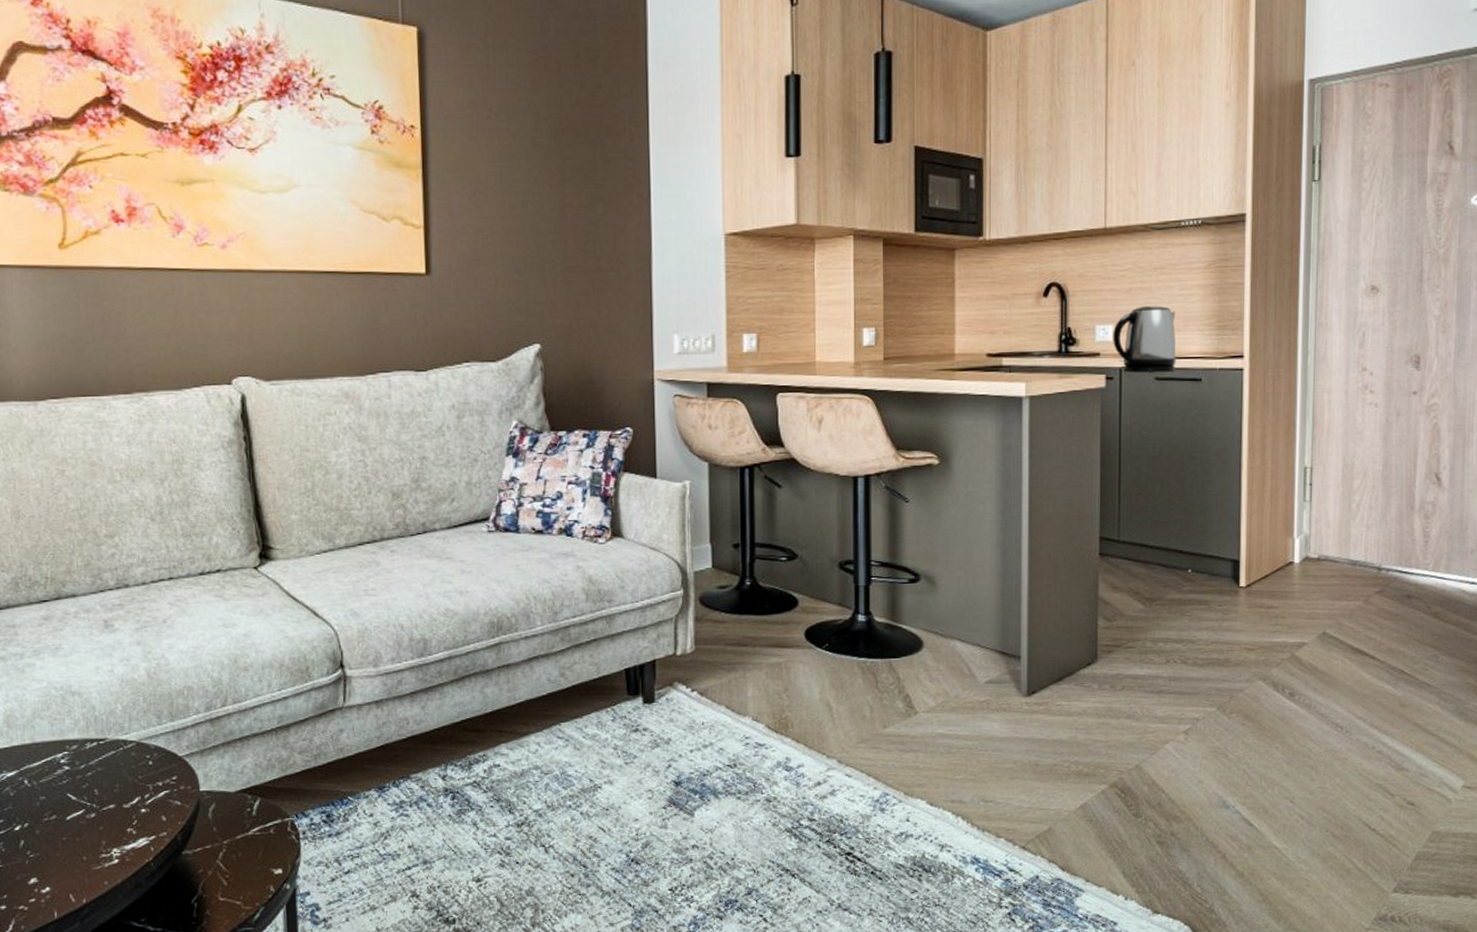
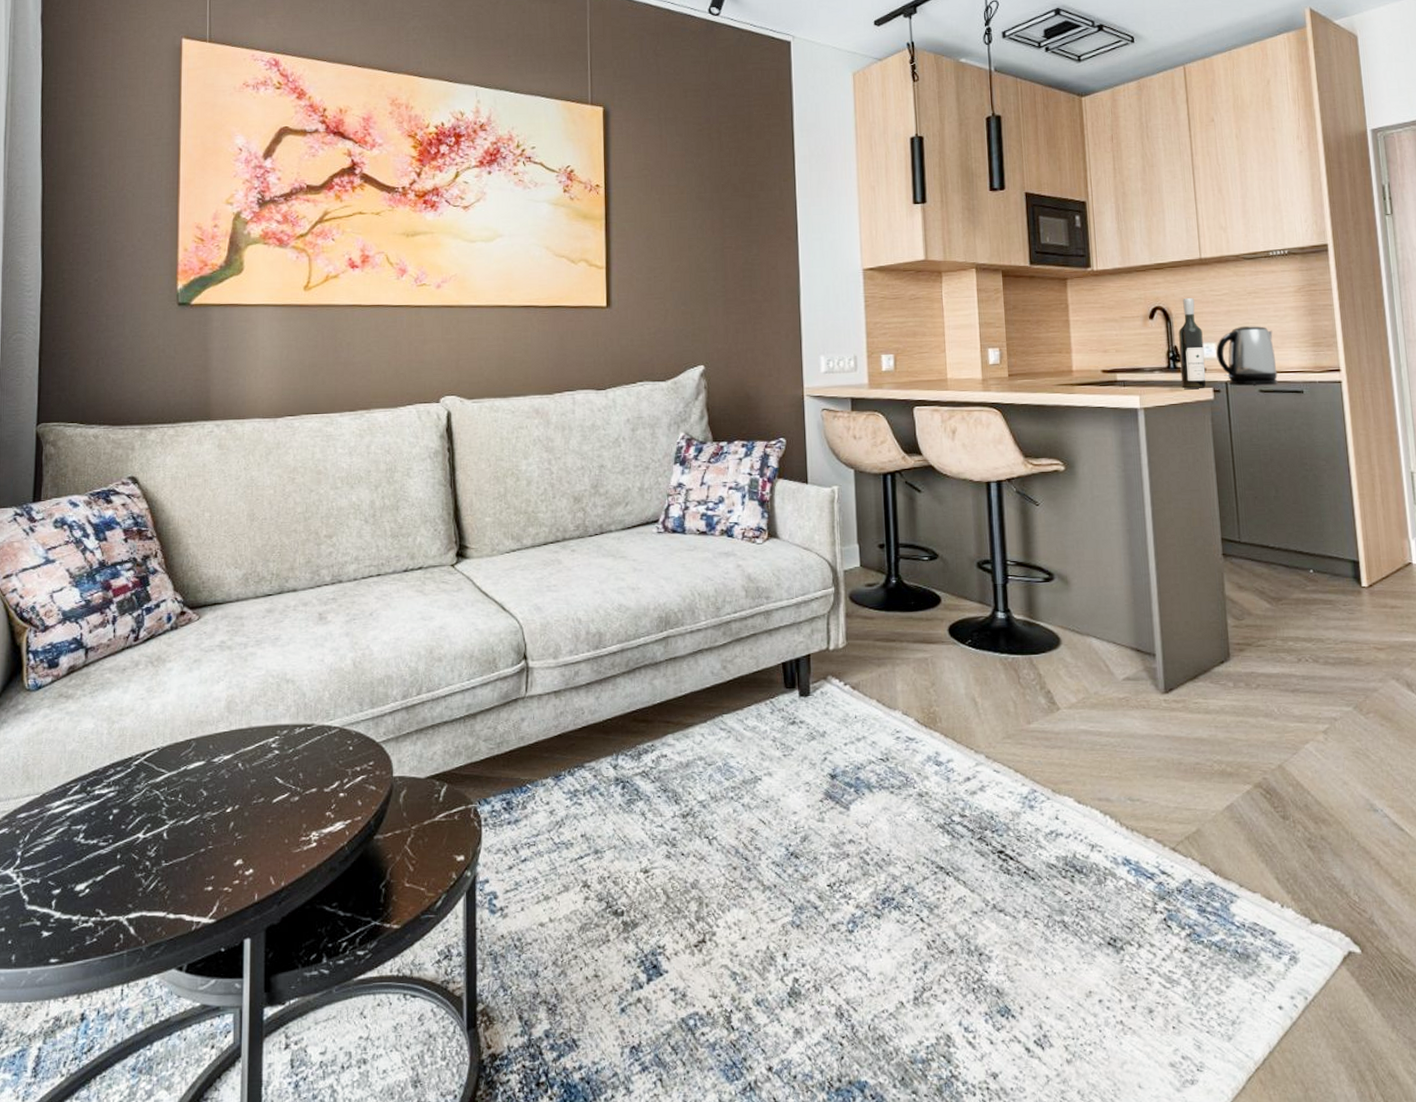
bottle: none [1072,272,1100,377] -> present [1178,297,1206,390]

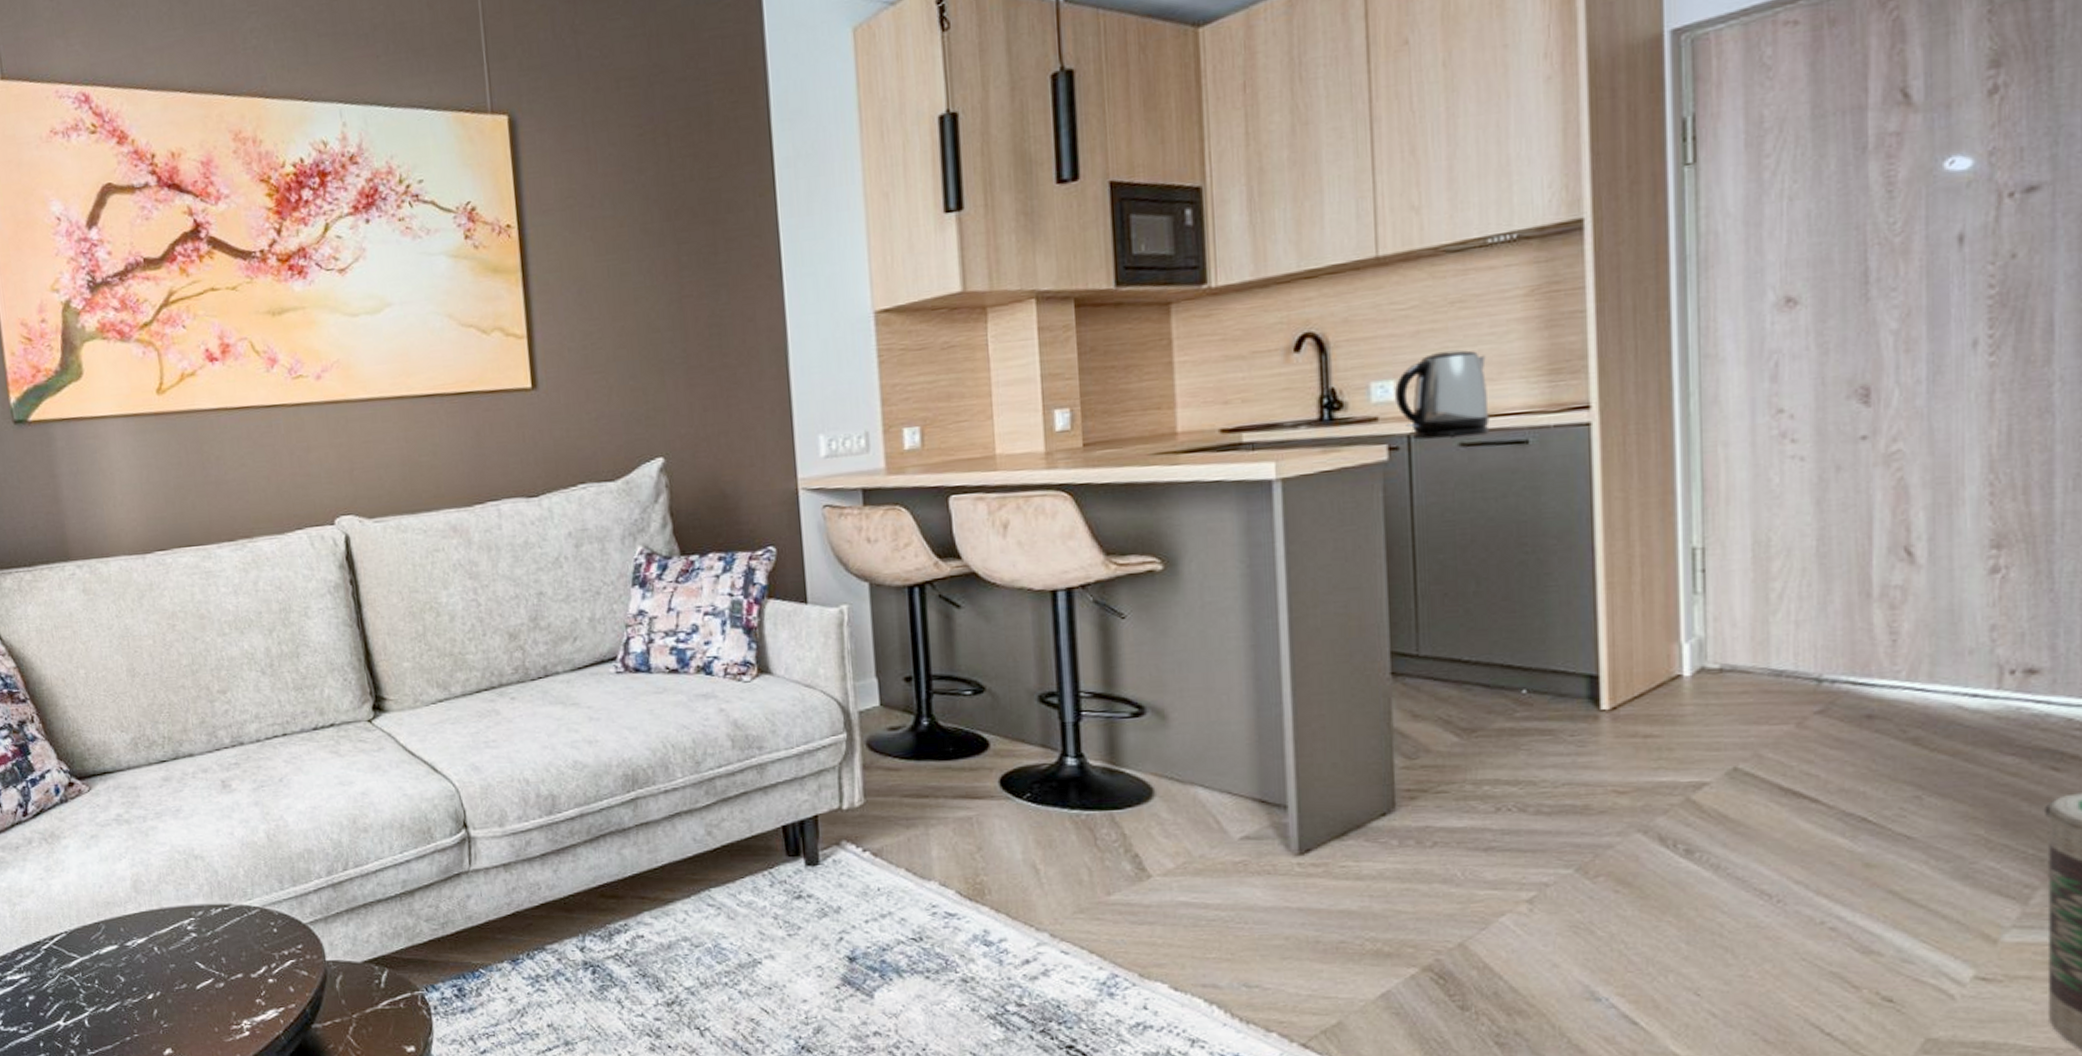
bottle: present [1178,297,1206,390] -> none [1338,315,1378,449]

